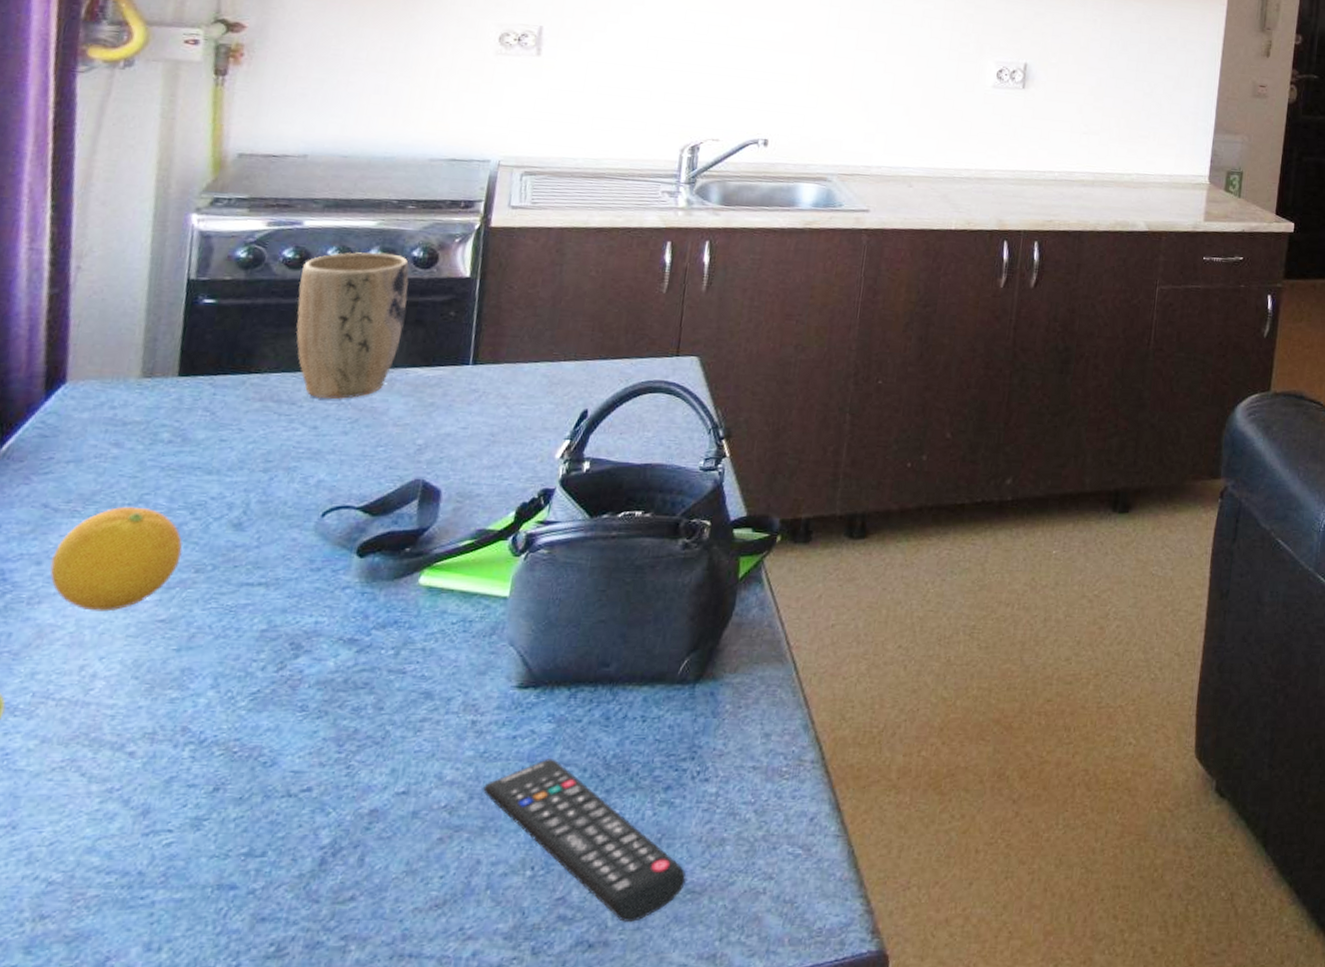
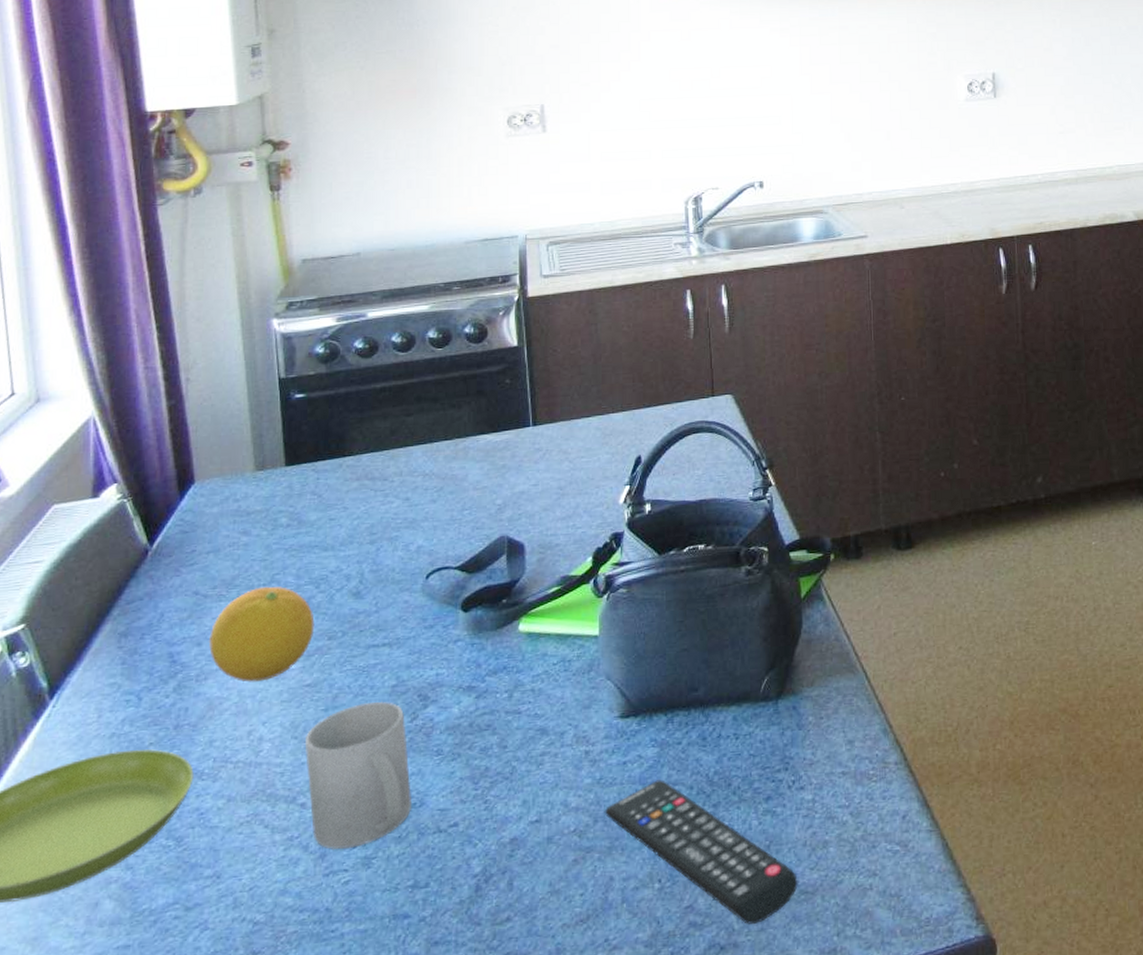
mug: none [137,646,270,806] -> present [304,701,411,849]
plant pot: present [295,252,410,399] -> none [373,333,468,473]

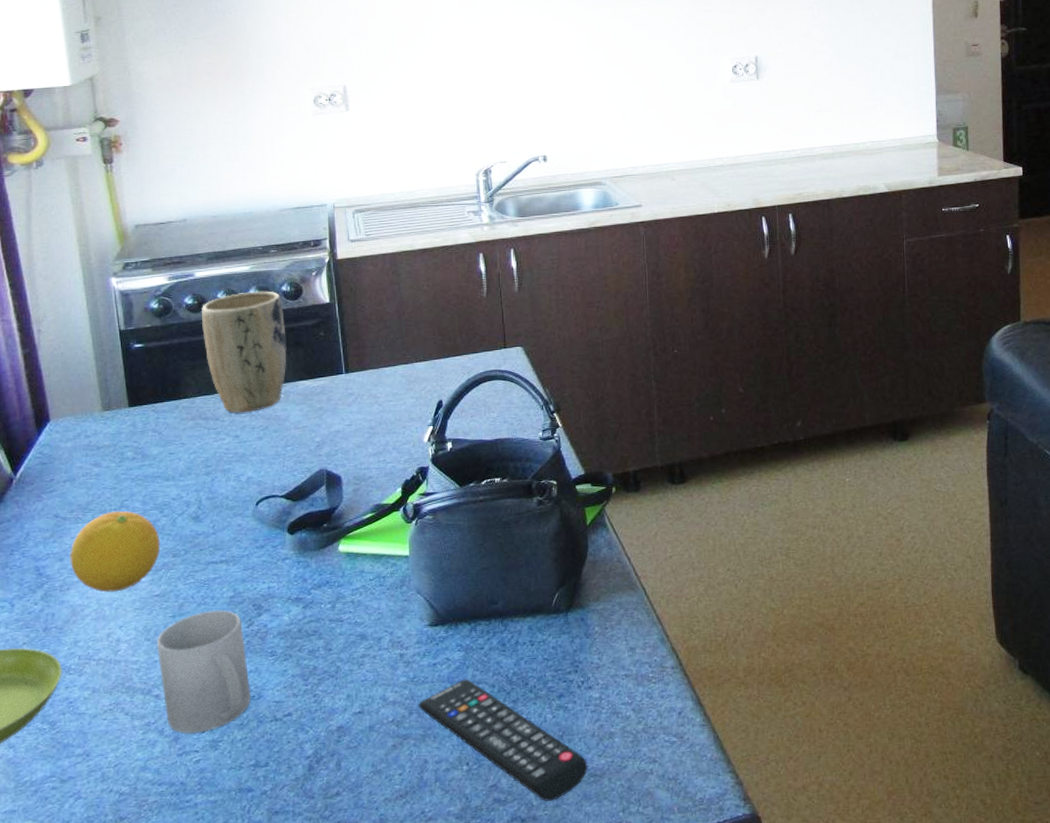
plant pot: none [373,333,468,473] -> present [202,291,287,414]

